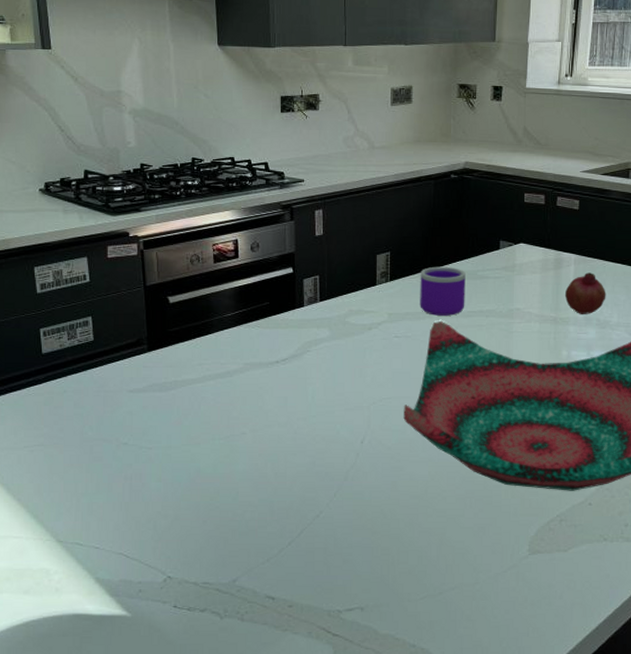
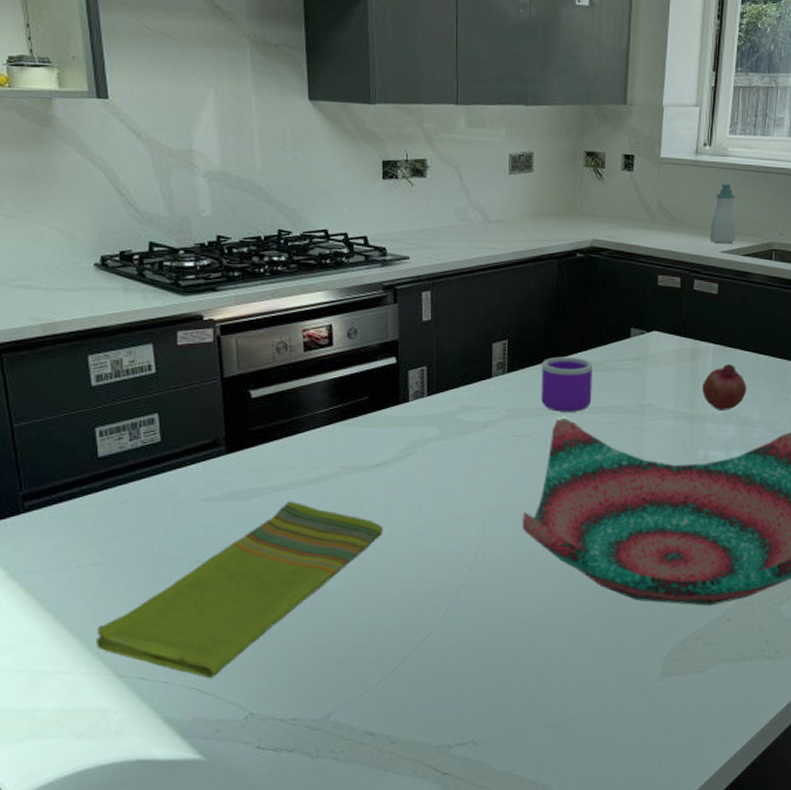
dish towel: none [40,393,281,546] -> present [96,501,383,679]
soap bottle: none [571,109,595,164] -> present [709,183,736,244]

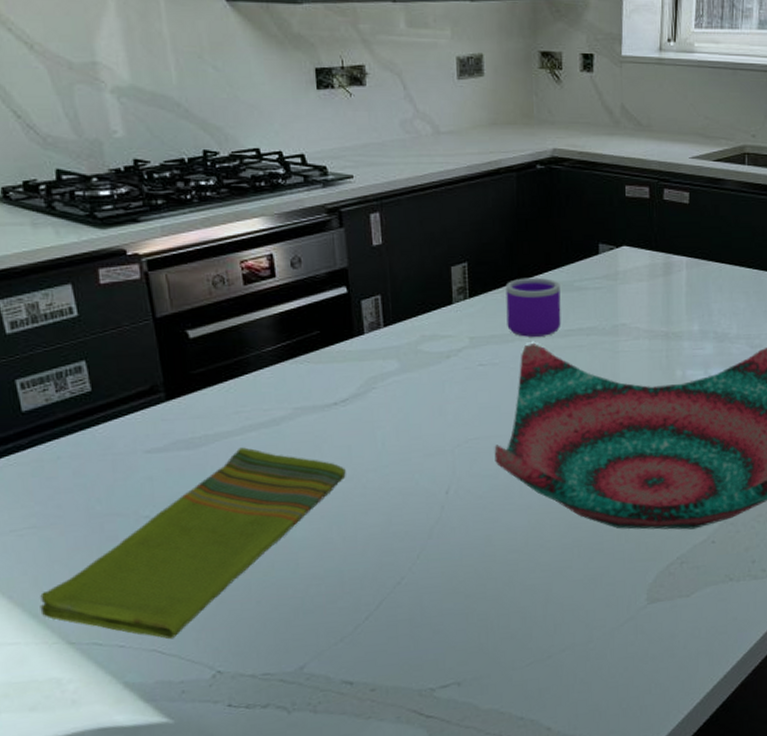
fruit: present [702,364,747,410] -> none [677,278,724,327]
soap bottle: present [709,183,736,244] -> none [678,82,706,149]

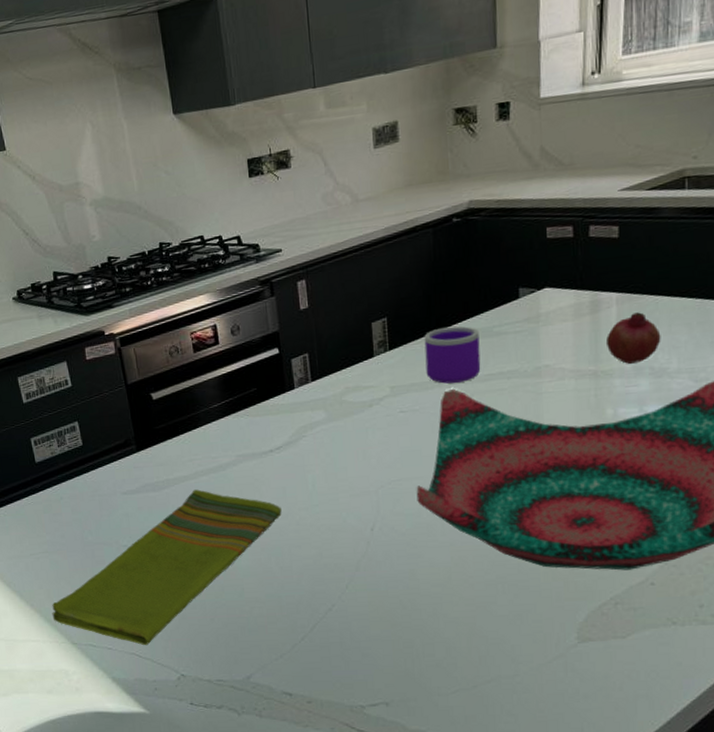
fruit: none [677,278,724,327] -> present [607,312,661,364]

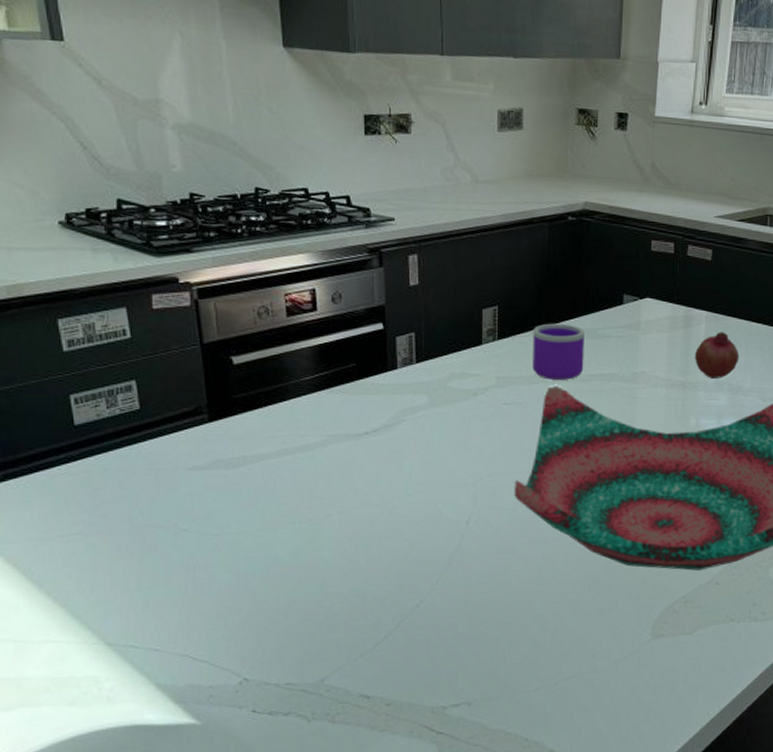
dish towel: present [52,489,282,646] -> none [82,470,373,646]

